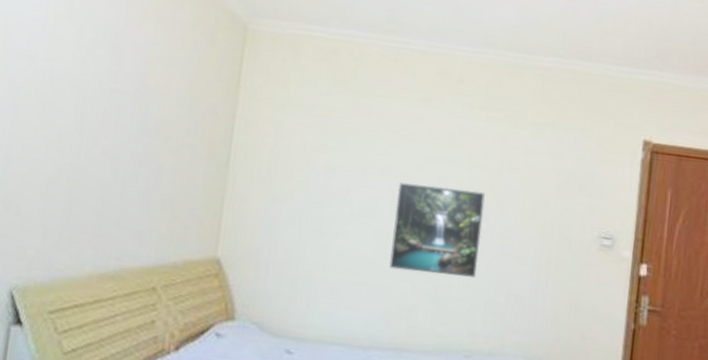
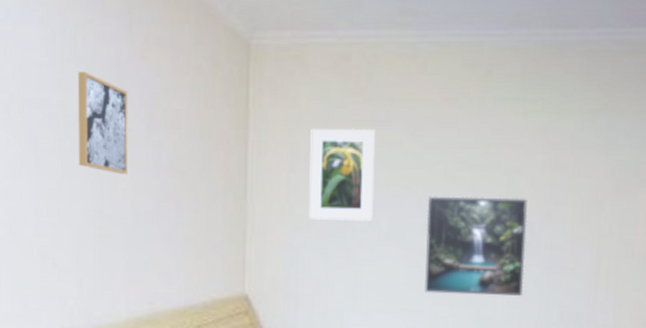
wall art: none [59,30,121,133] -> present [78,71,128,175]
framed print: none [287,111,357,200] -> present [308,128,376,221]

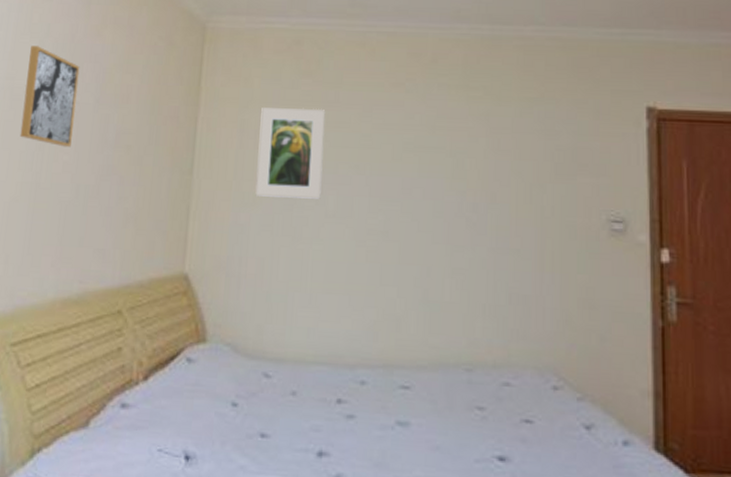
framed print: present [425,196,528,296] -> none [372,175,473,277]

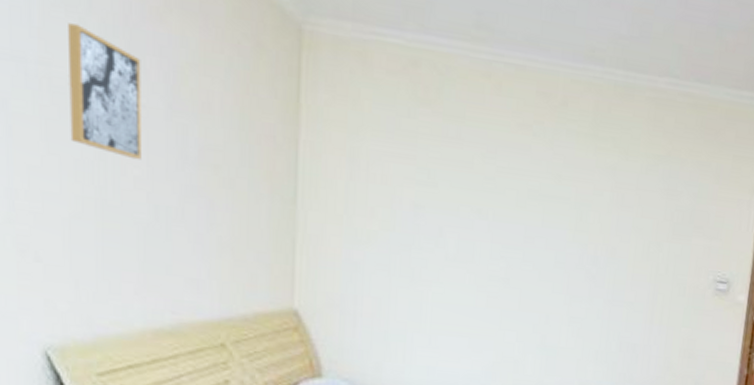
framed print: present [255,108,326,199] -> none [369,136,446,242]

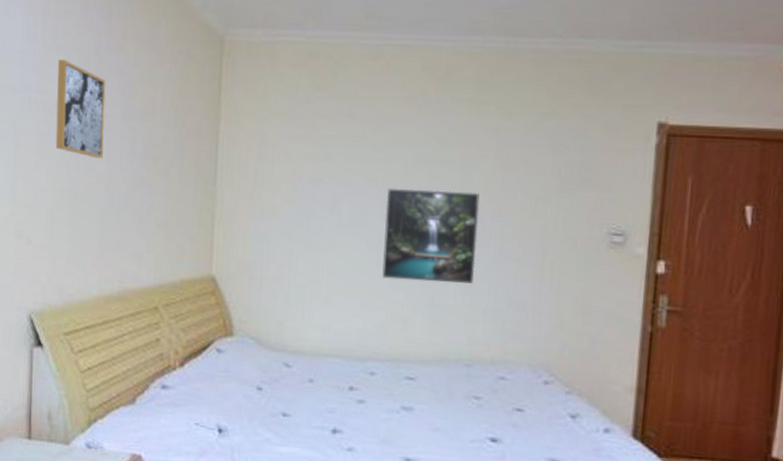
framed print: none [492,221,594,326] -> present [382,187,480,284]

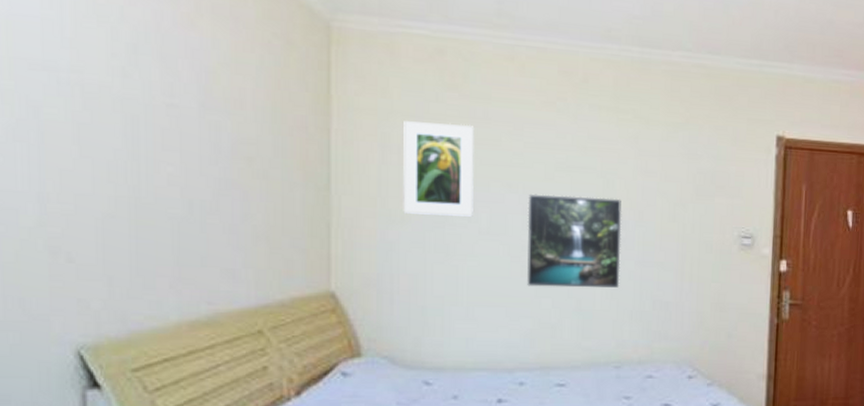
wall art: present [55,59,106,159] -> none [100,32,175,158]
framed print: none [274,121,340,210] -> present [403,121,475,217]

